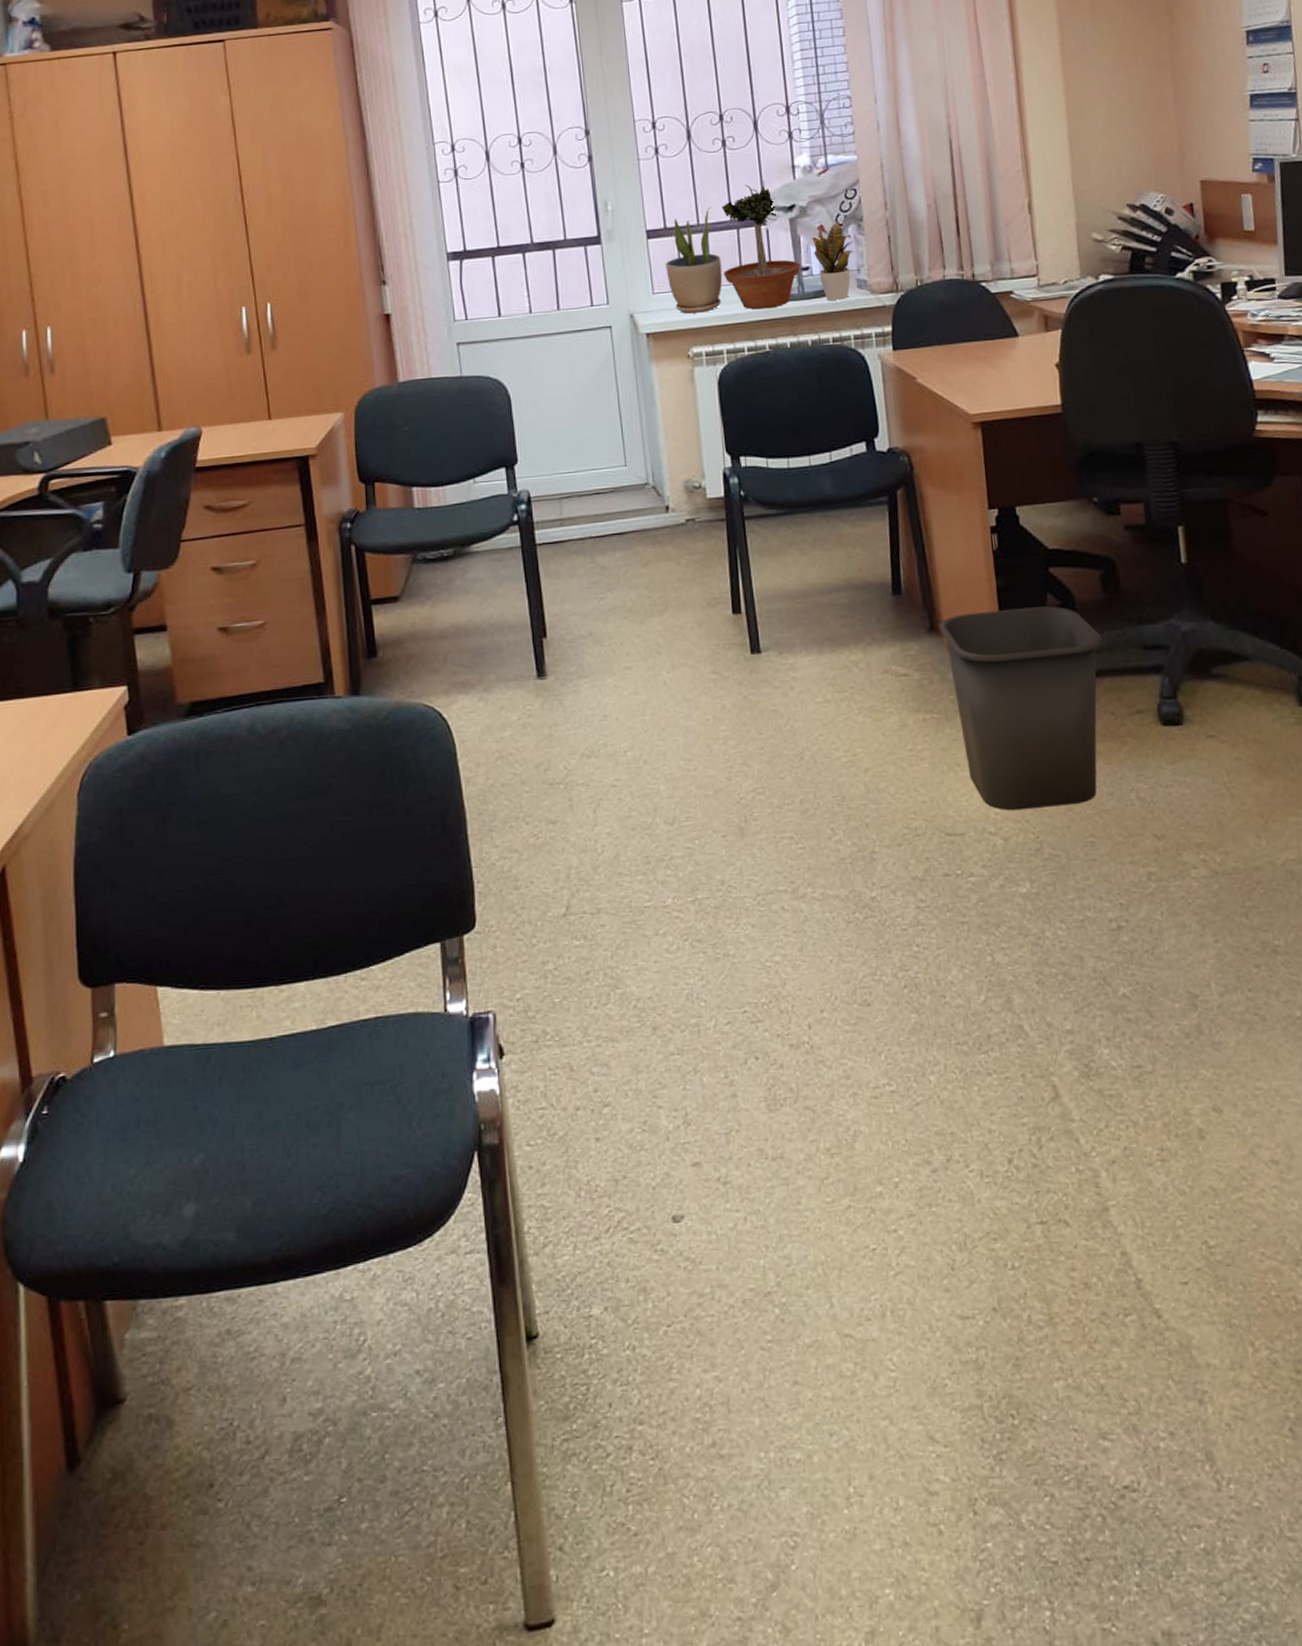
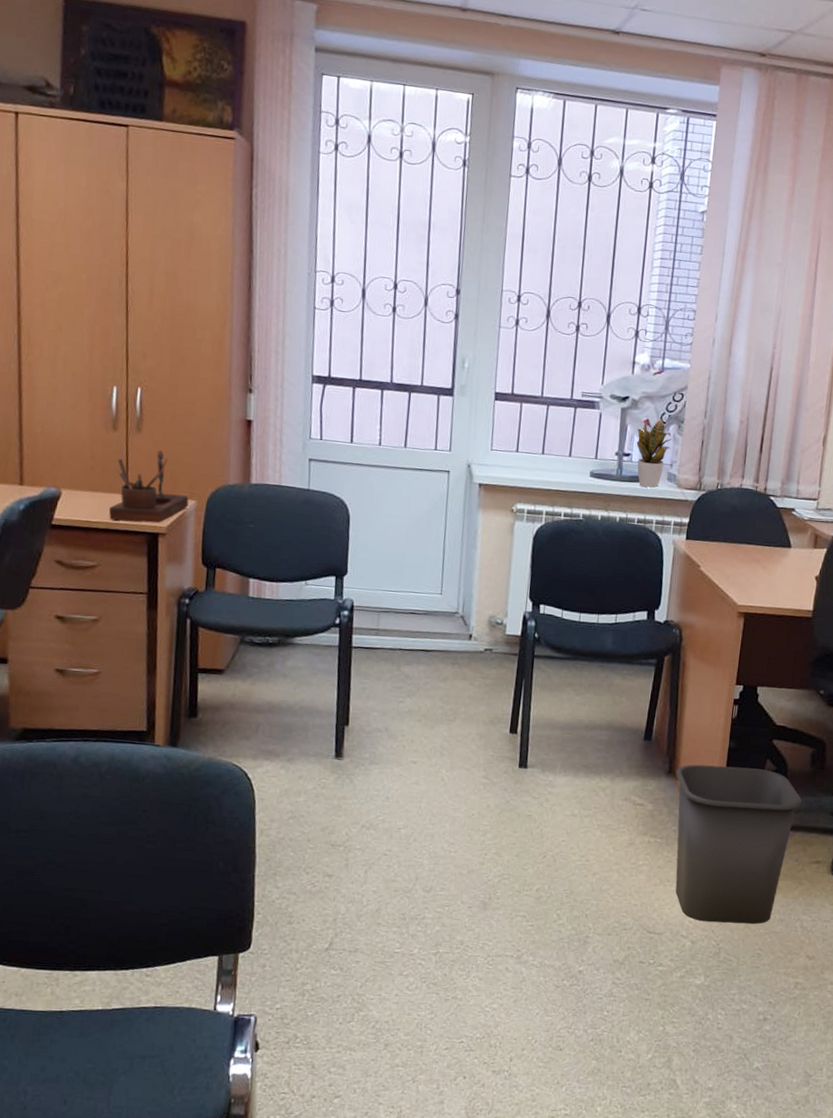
desk organizer: none [254,364,336,450] -> present [109,450,189,523]
potted plant: present [665,206,723,314] -> none [506,382,556,475]
potted tree: present [722,180,801,310] -> none [555,369,623,483]

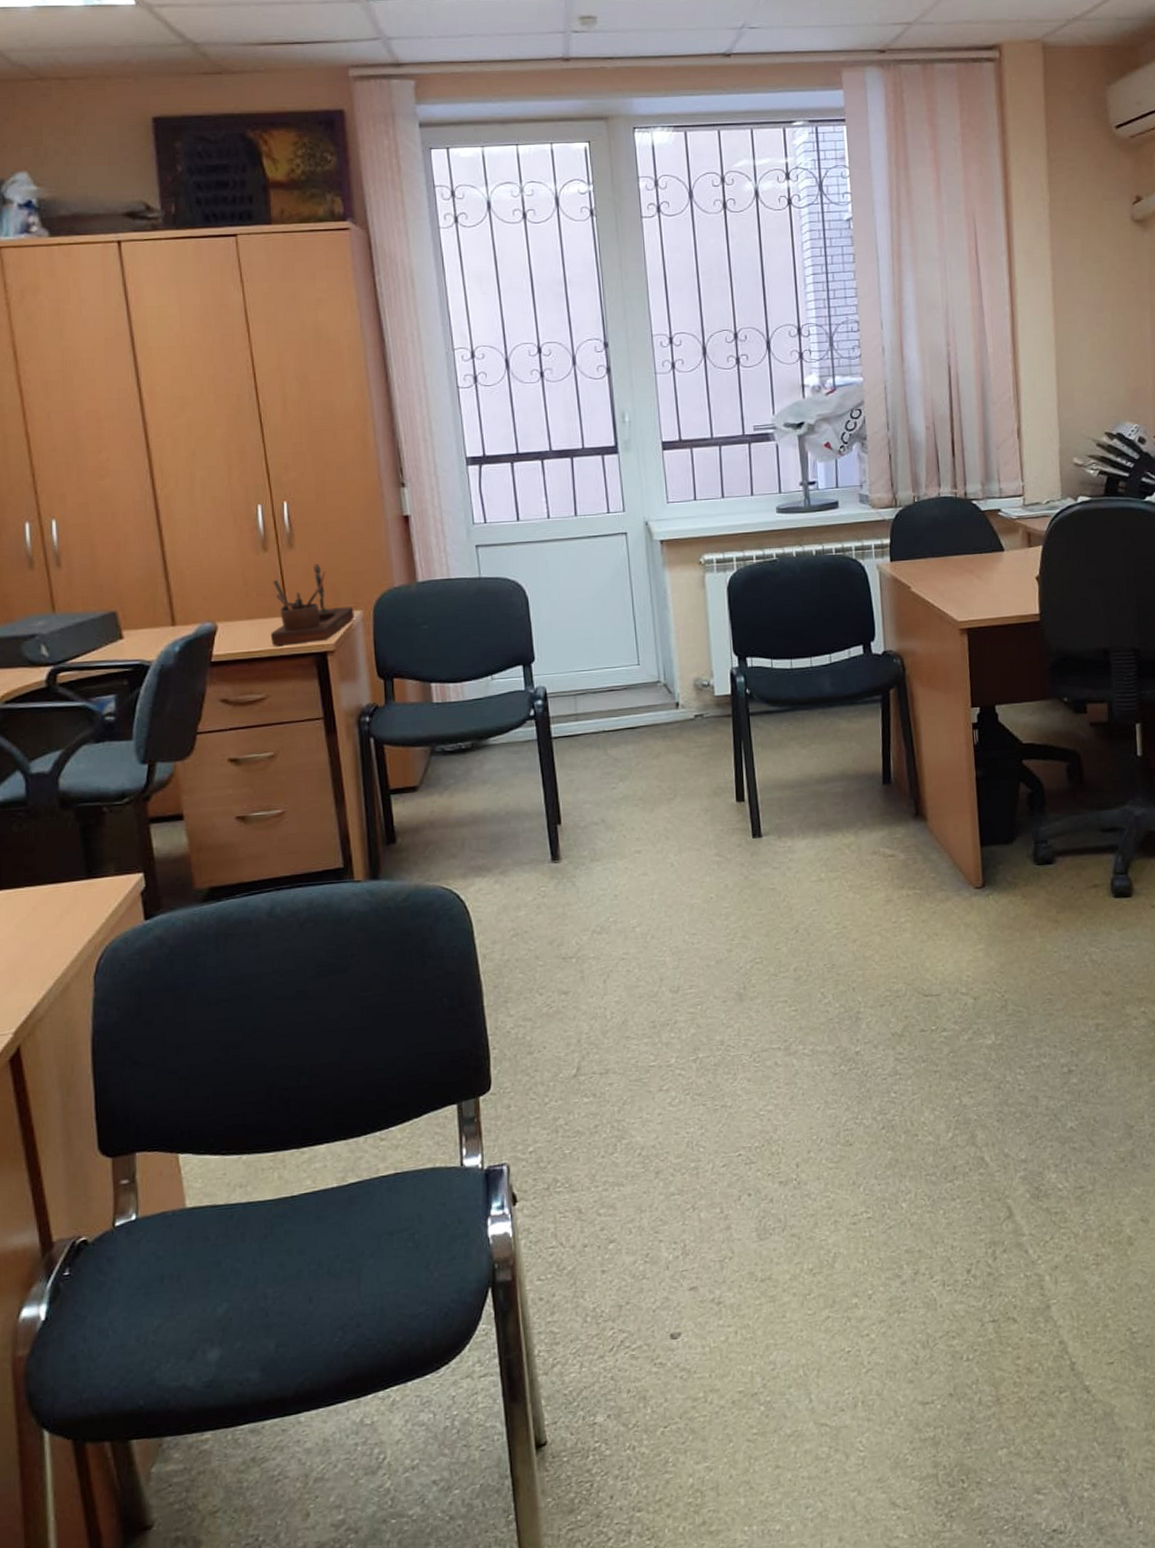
potted plant: present [636,416,672,488] -> none [819,439,857,514]
waste bin: present [675,764,802,924] -> none [923,794,1066,973]

